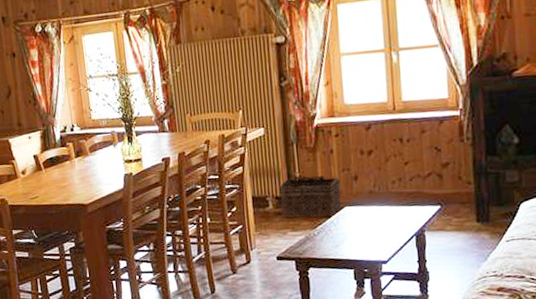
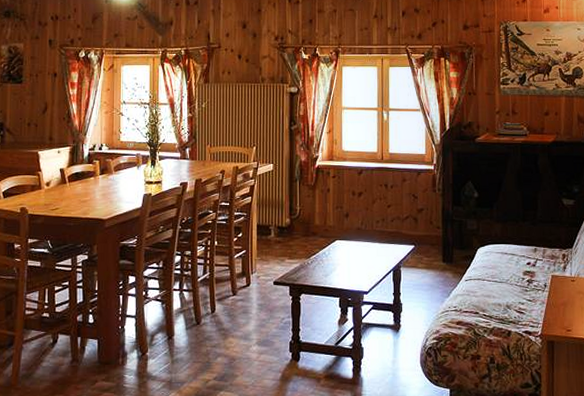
basket: present [278,175,341,218] -> none [280,209,334,248]

